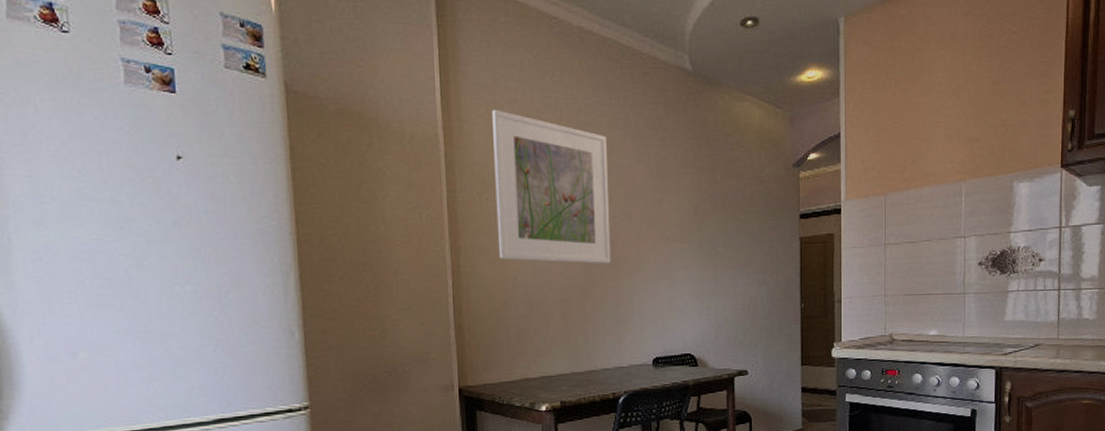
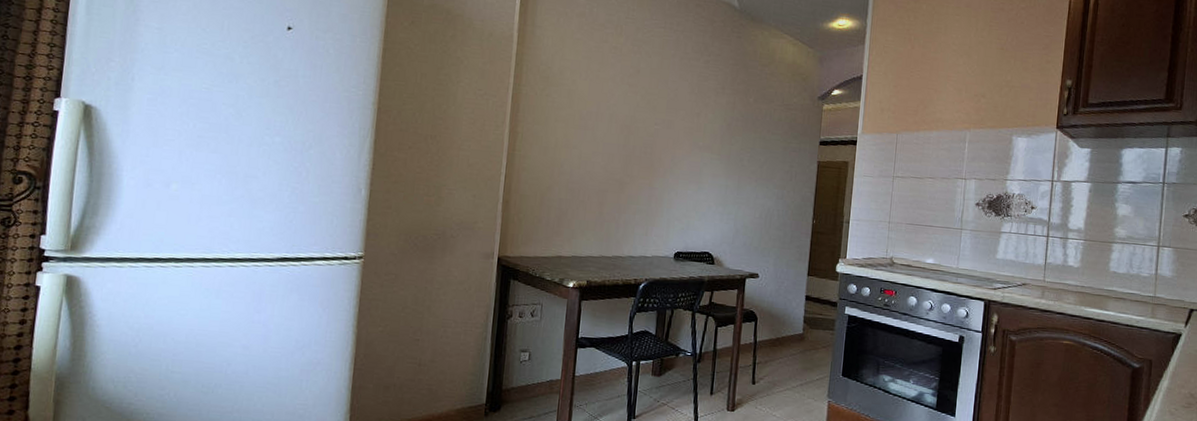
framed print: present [492,109,611,264] -> none [550,20,658,164]

